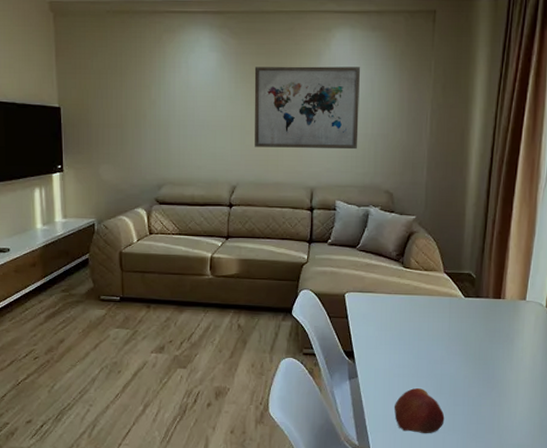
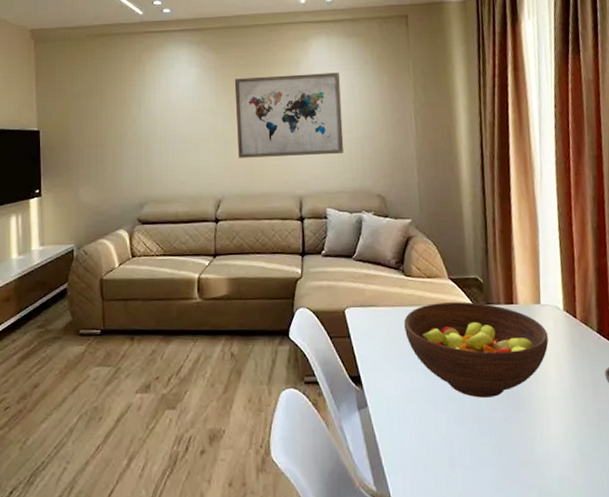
apple: present [394,388,445,433] -> none [411,415,471,471]
fruit bowl: none [397,293,528,377] -> present [403,301,549,398]

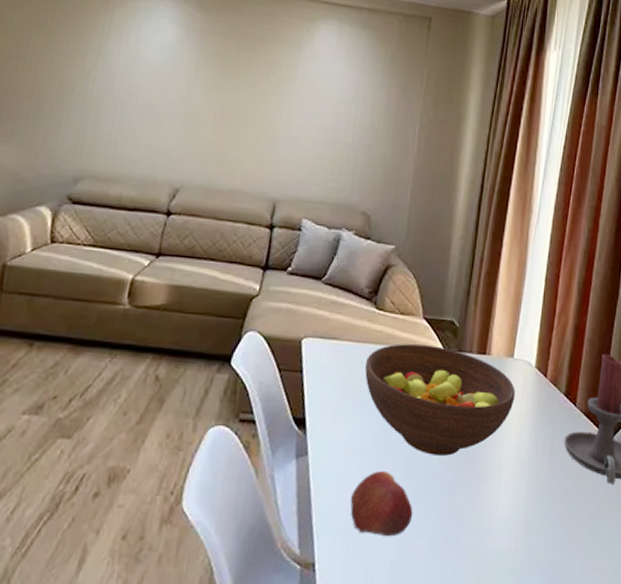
wall art: present [234,72,344,158] -> none [210,49,346,160]
apple: none [411,415,471,471] -> present [350,471,413,535]

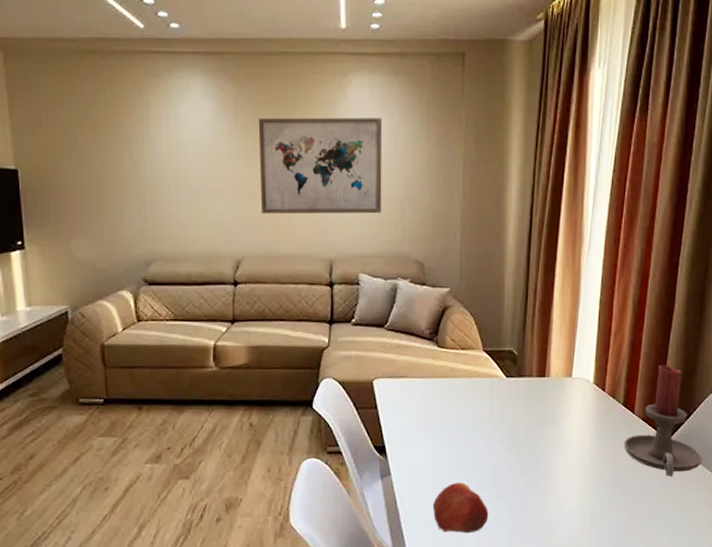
wall art: none [210,49,346,160] -> present [258,117,383,214]
fruit bowl: present [364,343,515,456] -> none [433,374,575,466]

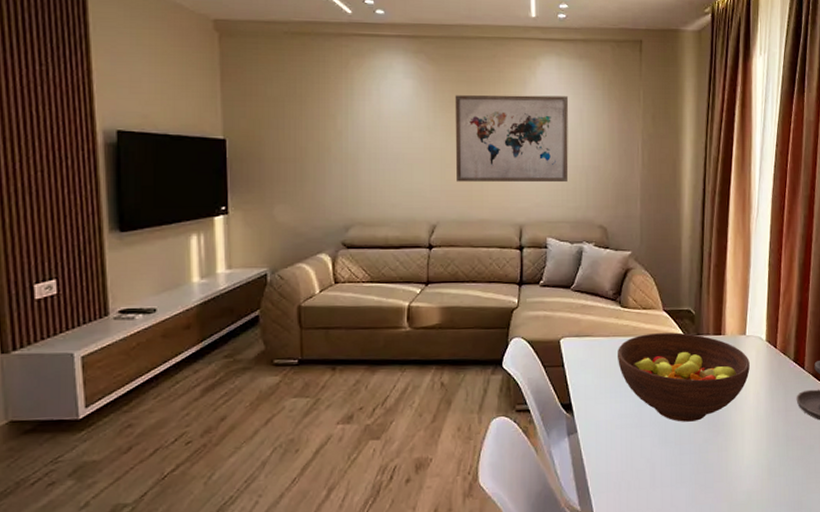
apple: present [432,483,489,533] -> none [617,439,671,490]
fruit bowl: none [433,374,575,466] -> present [617,332,750,422]

